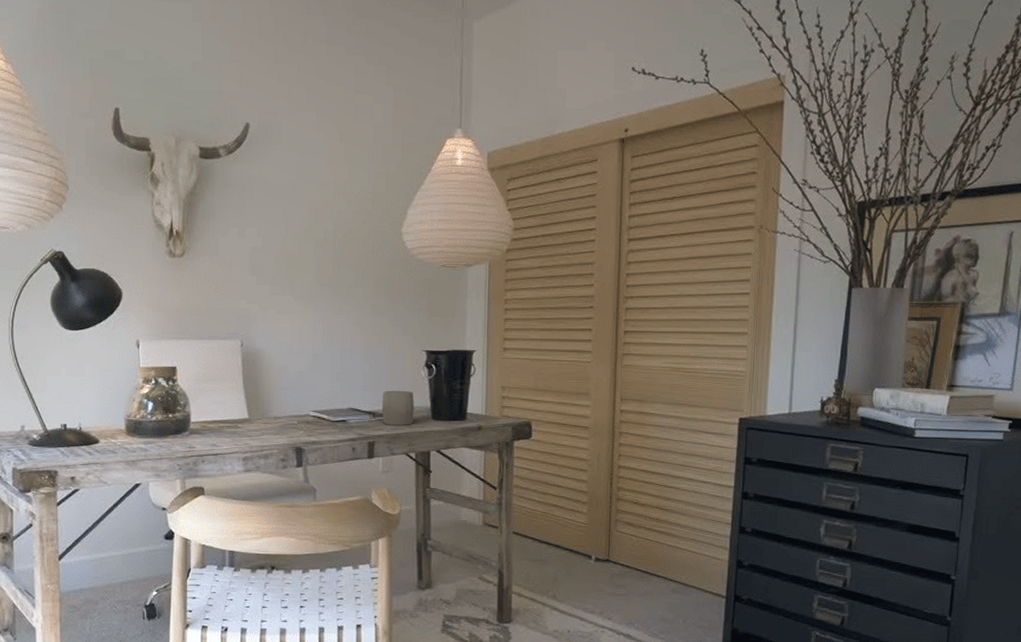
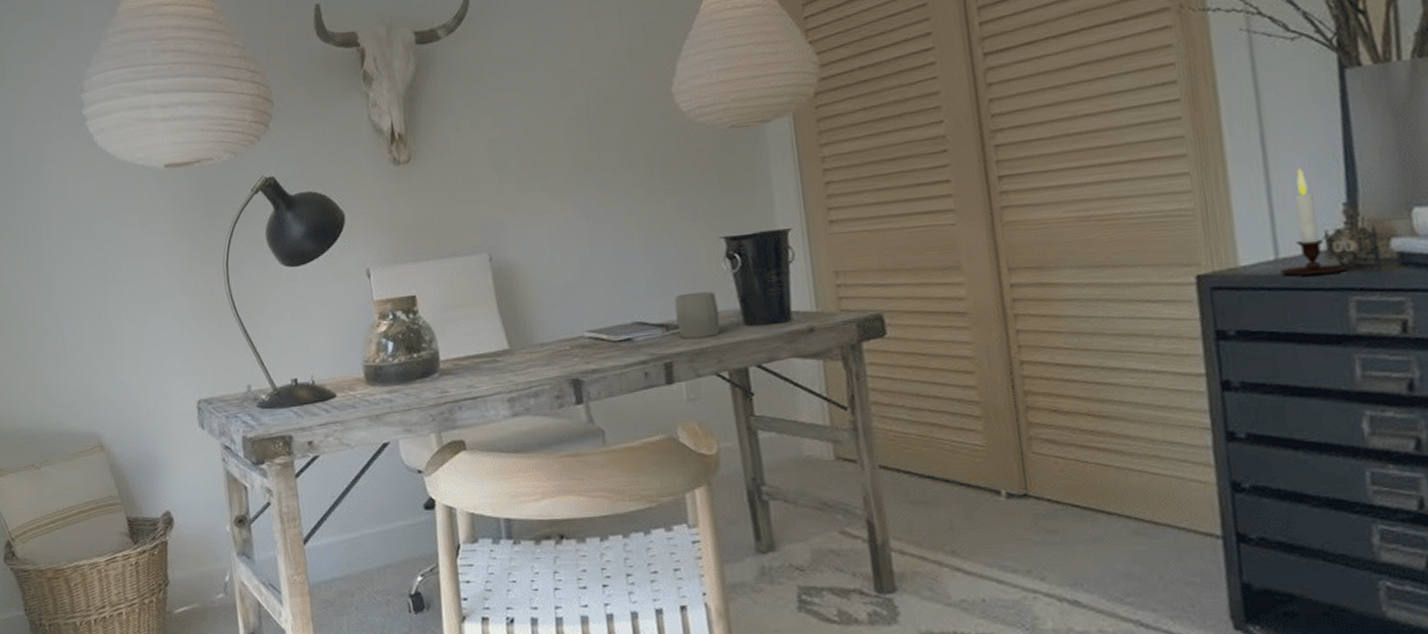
candle: none [791,352,838,428] -> present [1280,167,1359,278]

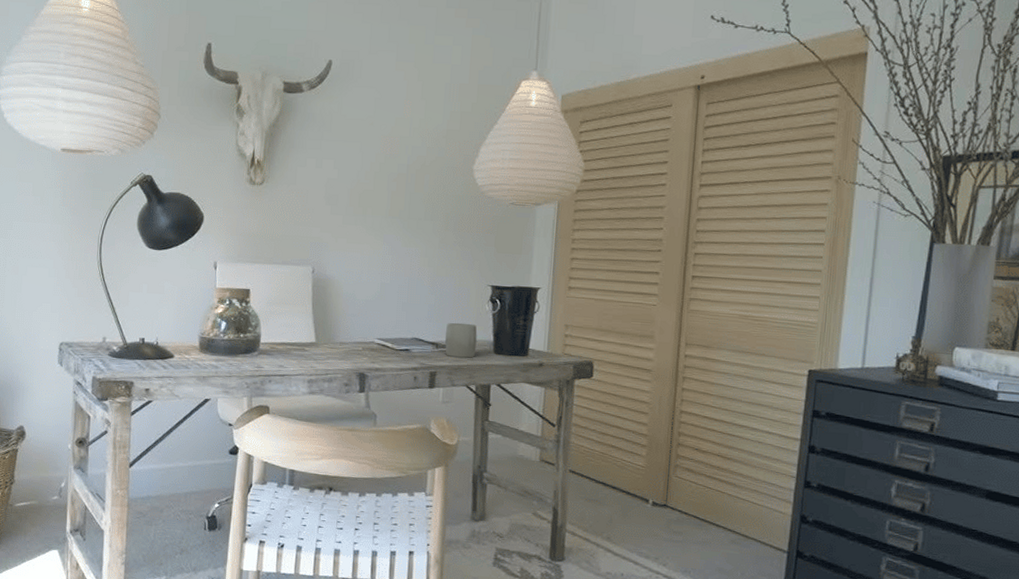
candle: present [1280,167,1359,278] -> none [863,307,914,385]

